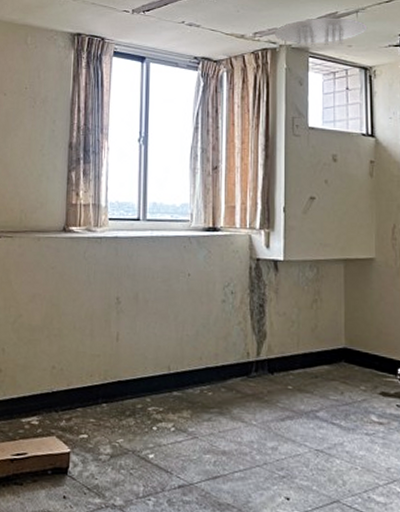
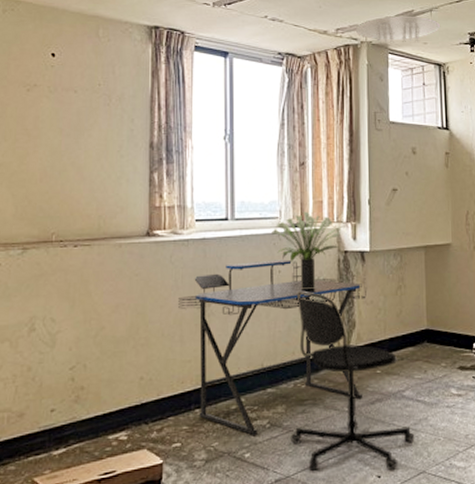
desk: none [90,262,280,438] -> present [178,259,368,436]
potted plant: none [182,216,254,295] -> present [272,211,341,289]
office chair: none [194,295,329,494] -> present [290,290,415,471]

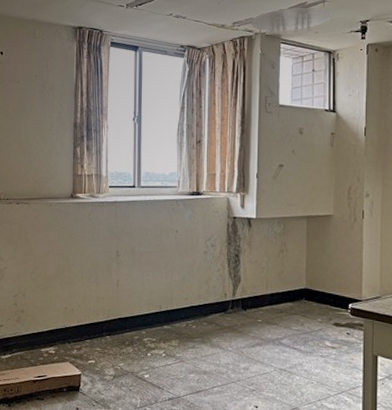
desk: present [178,259,368,436] -> none [94,221,253,362]
potted plant: present [272,211,341,289] -> none [171,182,231,247]
office chair: present [290,290,415,471] -> none [181,248,290,403]

